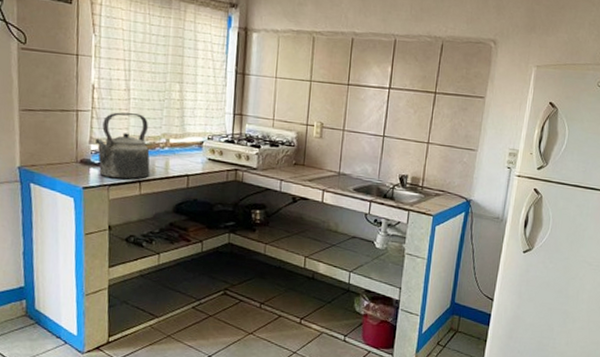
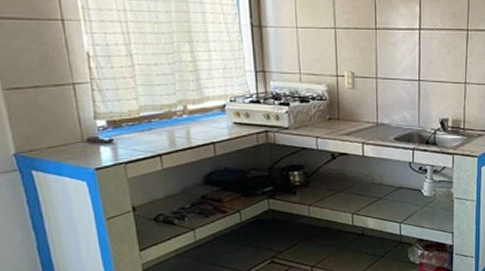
kettle: present [94,112,150,180] -> none [100,81,170,155]

